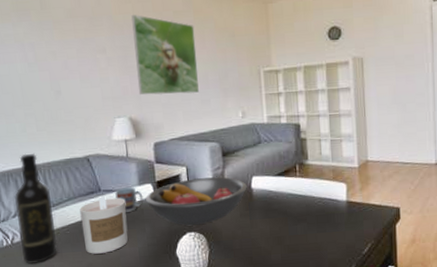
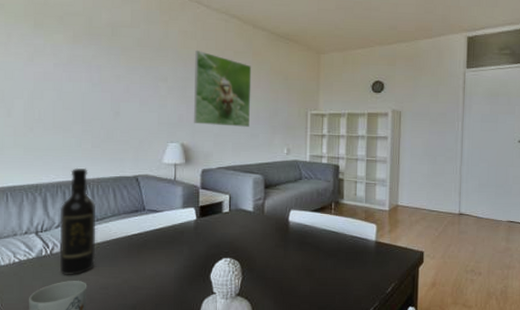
candle: present [80,196,129,254] -> none [122,216,168,271]
cup: present [115,186,144,212] -> none [159,208,185,233]
fruit bowl: present [145,177,247,226] -> none [186,207,285,252]

